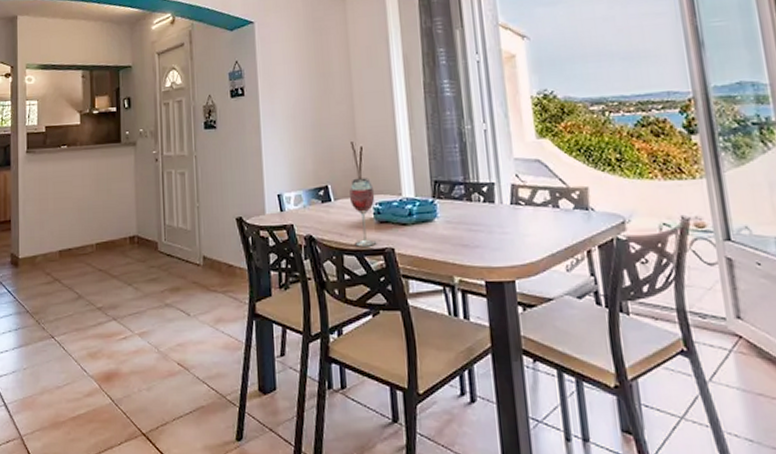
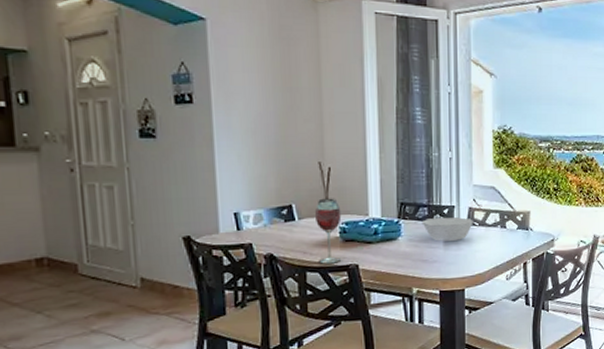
bowl: none [458,195,519,225] -> present [421,217,473,242]

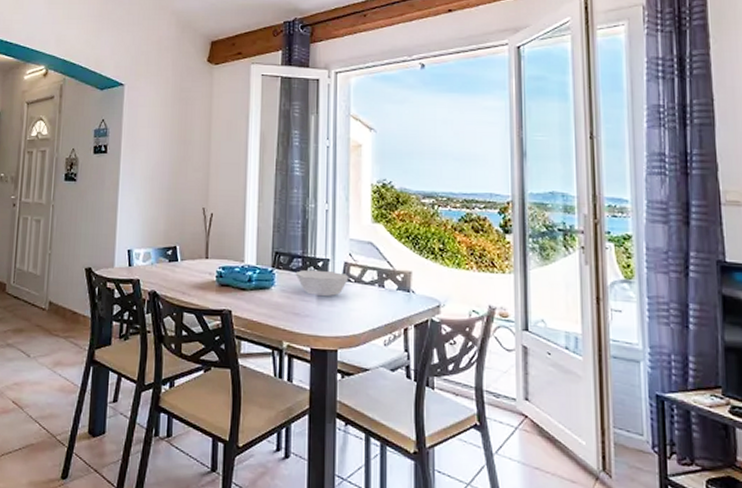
wineglass: present [314,198,342,264] -> none [195,242,219,307]

